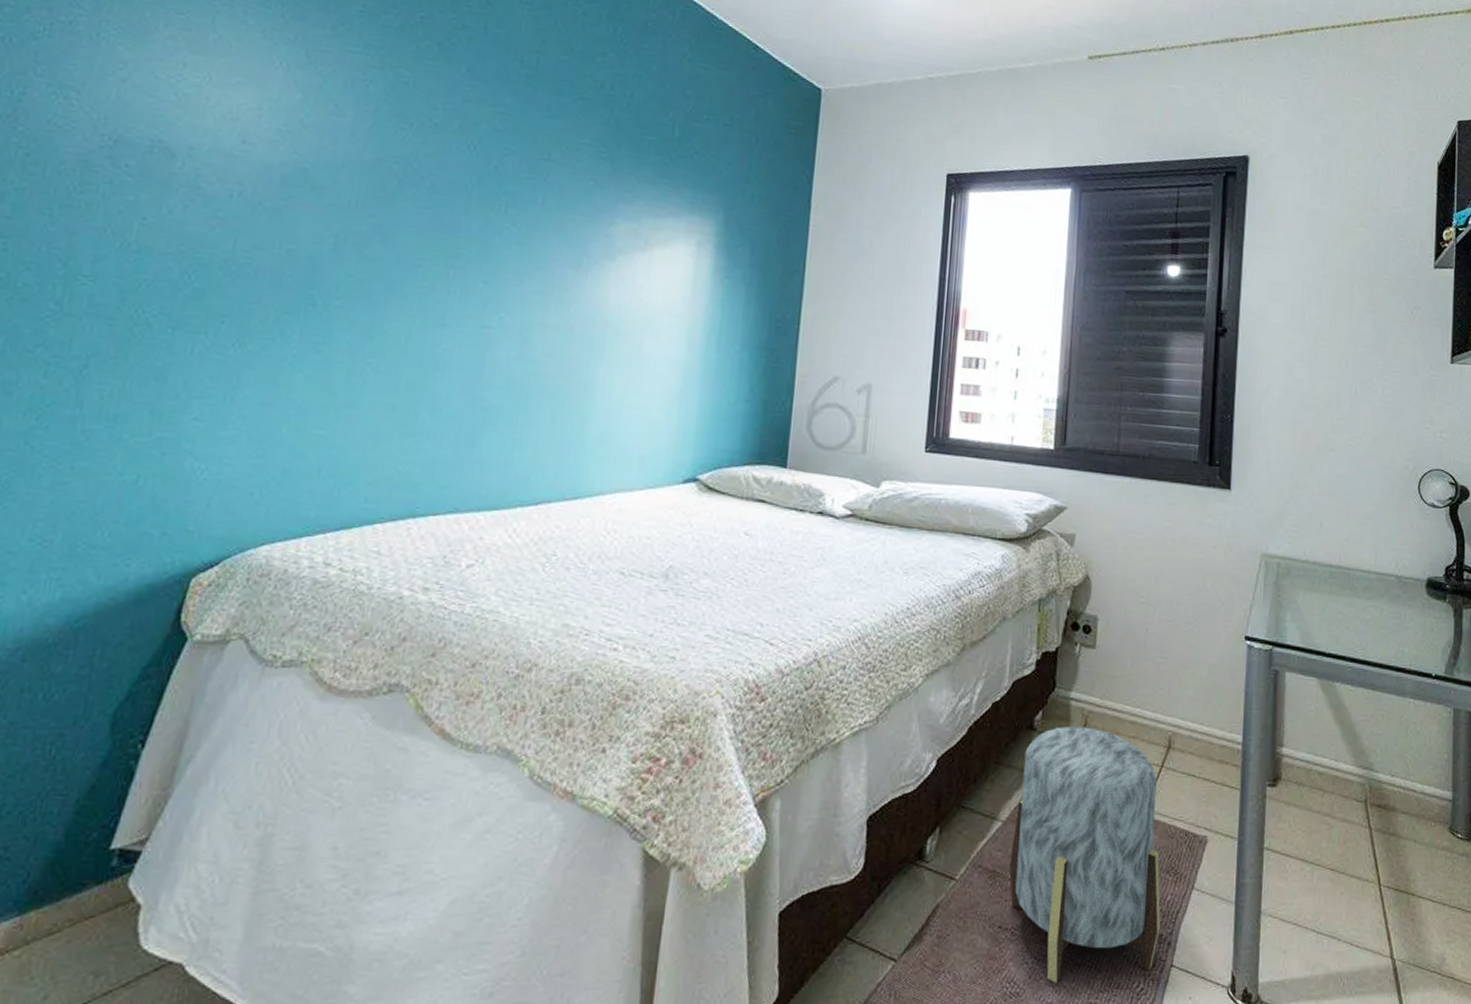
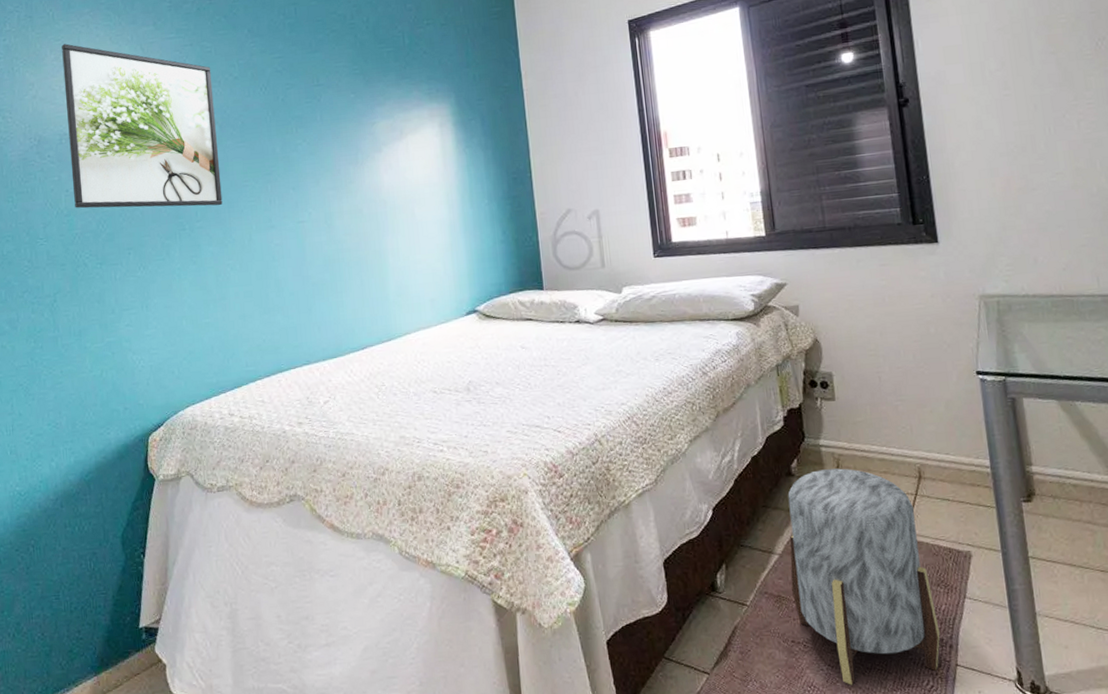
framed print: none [151,20,403,284] -> present [62,44,223,209]

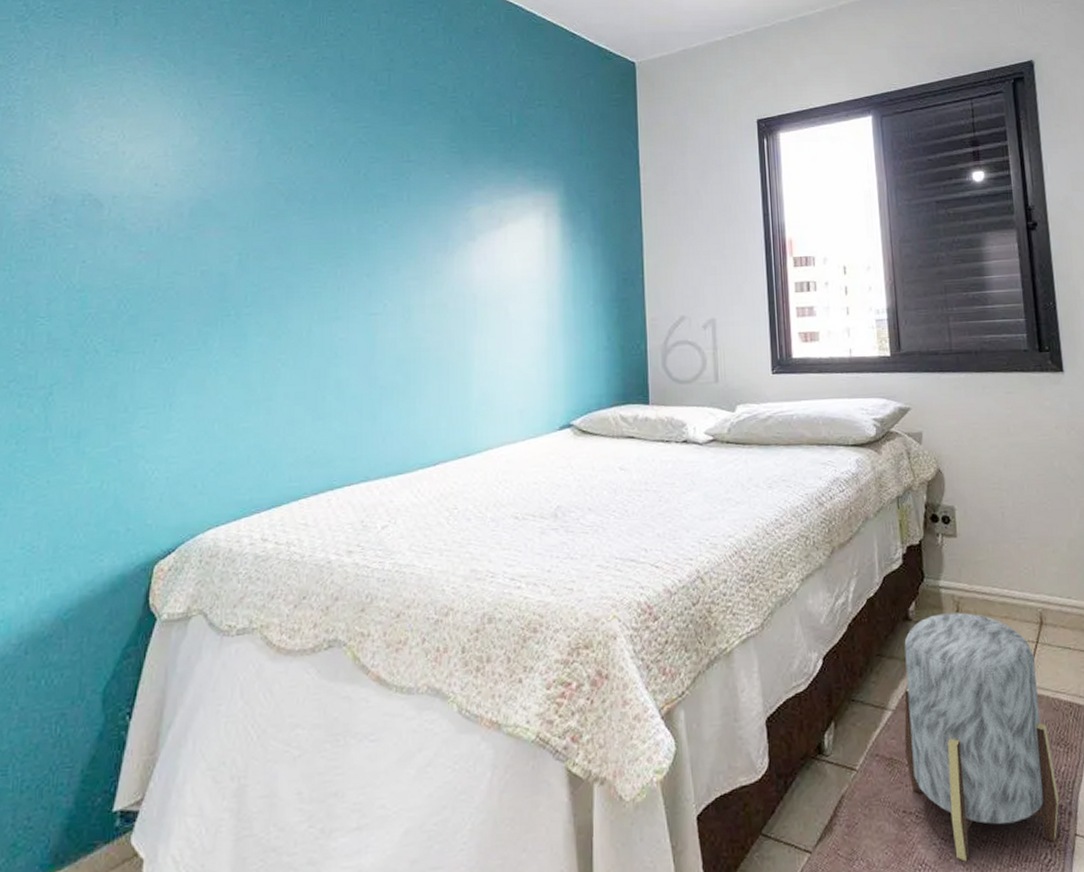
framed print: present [62,44,223,209] -> none [91,90,282,290]

